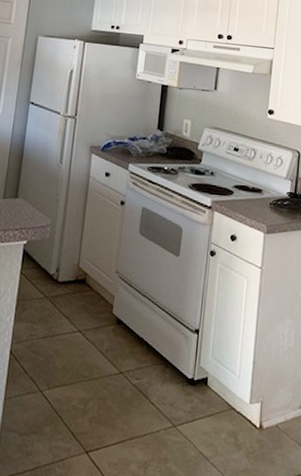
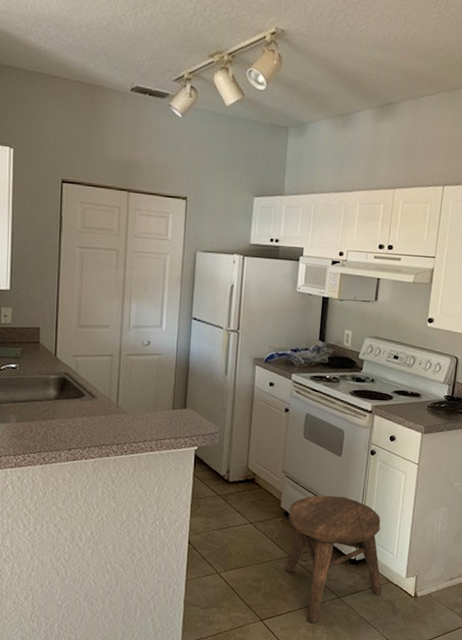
stool: none [116,300,223,459] -> present [285,495,382,624]

